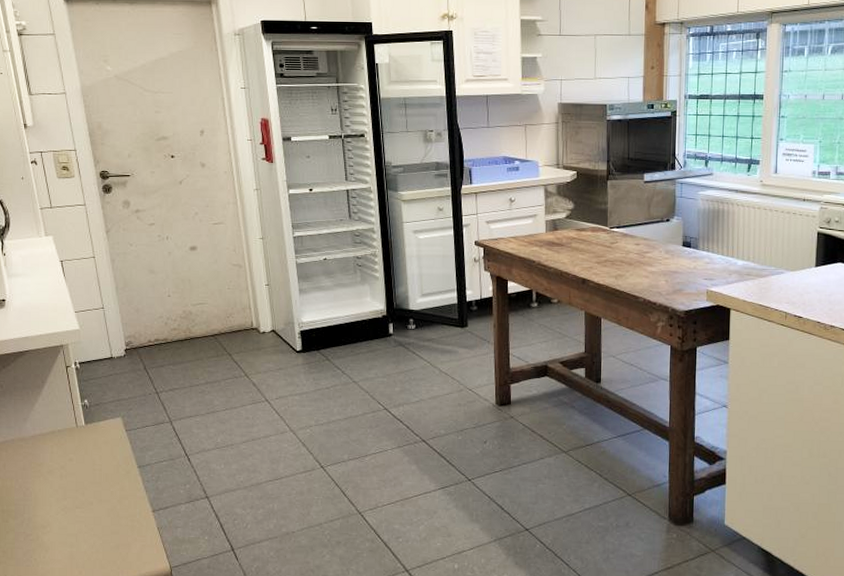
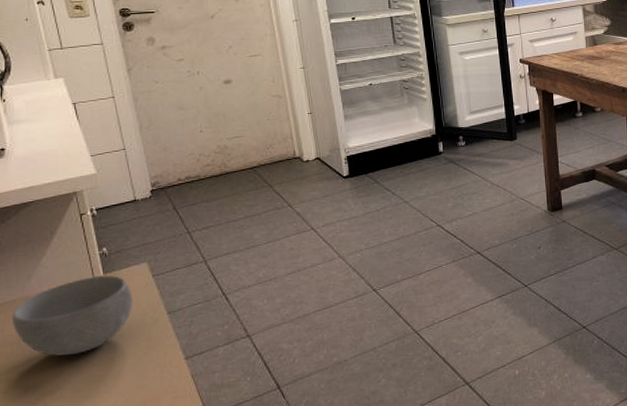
bowl: none [11,425,109,496] -> present [11,274,133,356]

